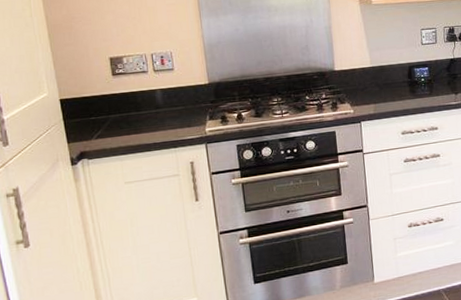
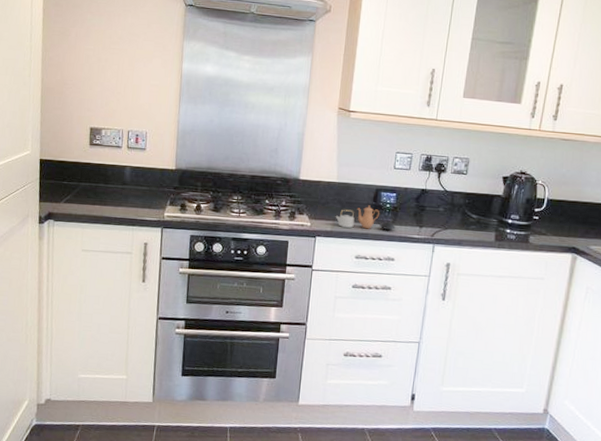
teapot: none [376,82,433,108] -> present [335,205,396,230]

